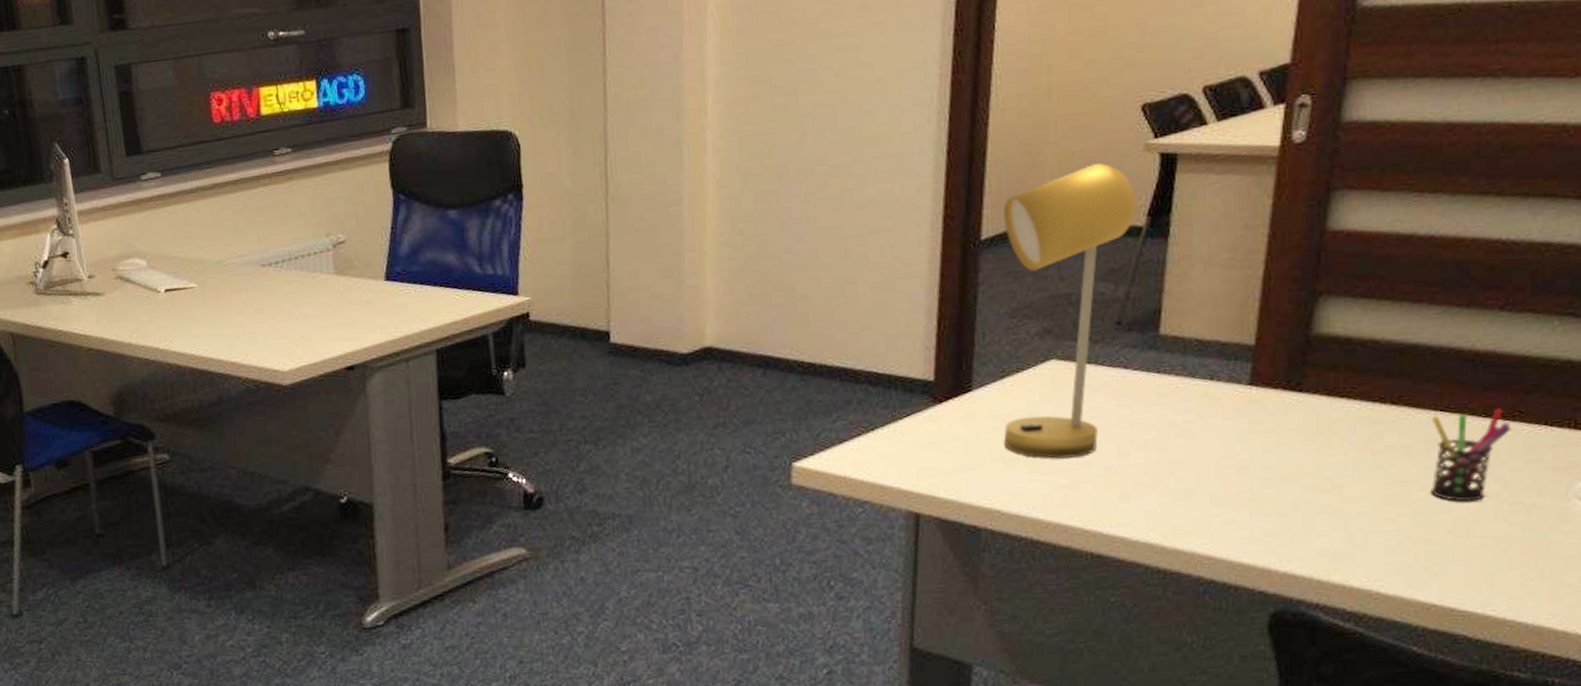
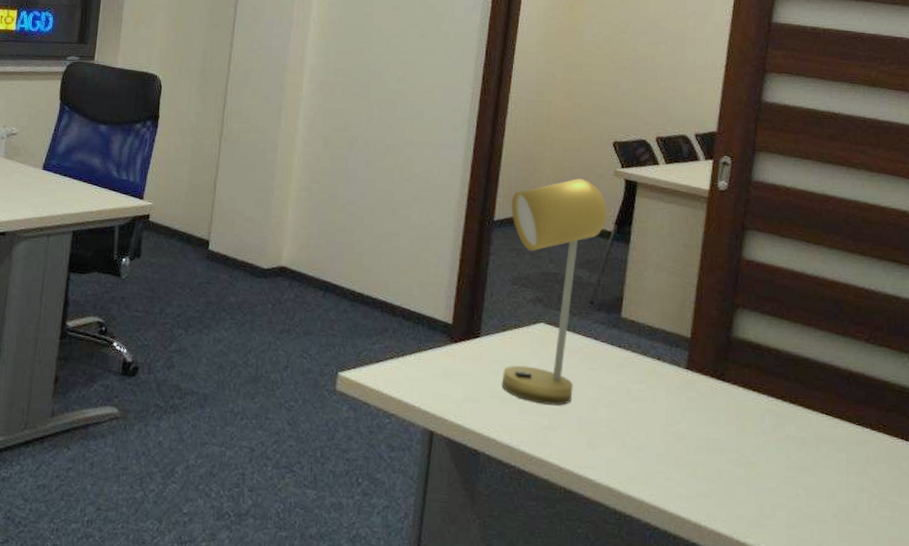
pen holder: present [1430,409,1511,502] -> none [819,417,878,494]

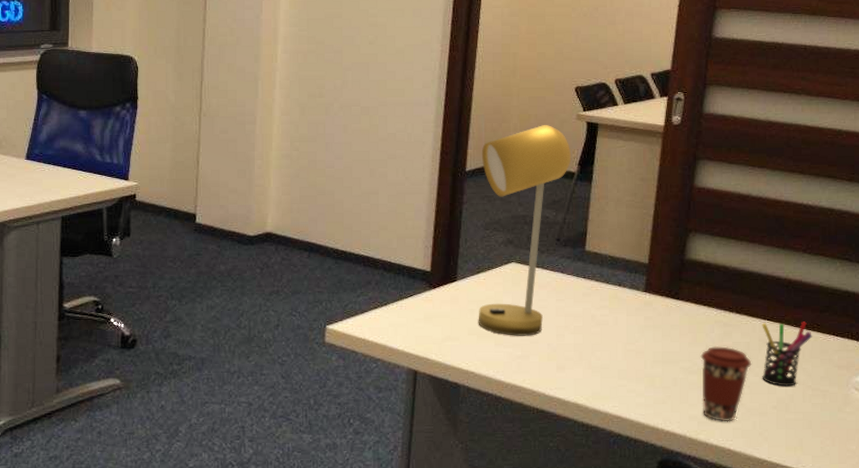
coffee cup: none [749,438,808,527] -> present [700,346,752,422]
pen holder: none [819,417,878,494] -> present [762,321,812,387]

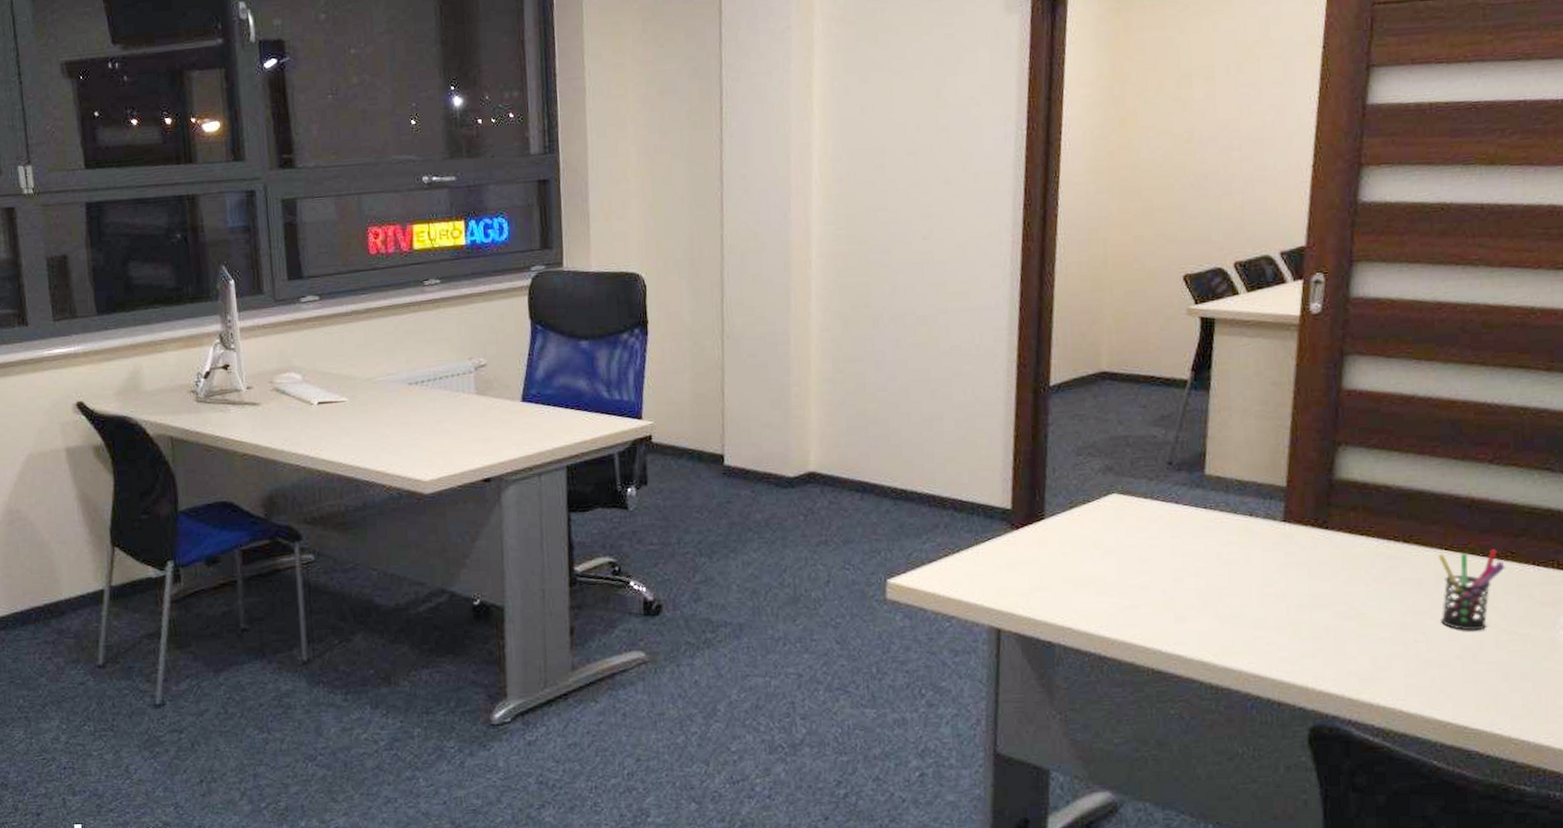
desk lamp: present [478,125,572,336] -> none [1069,324,1183,583]
coffee cup: present [700,346,752,422] -> none [1359,584,1427,678]

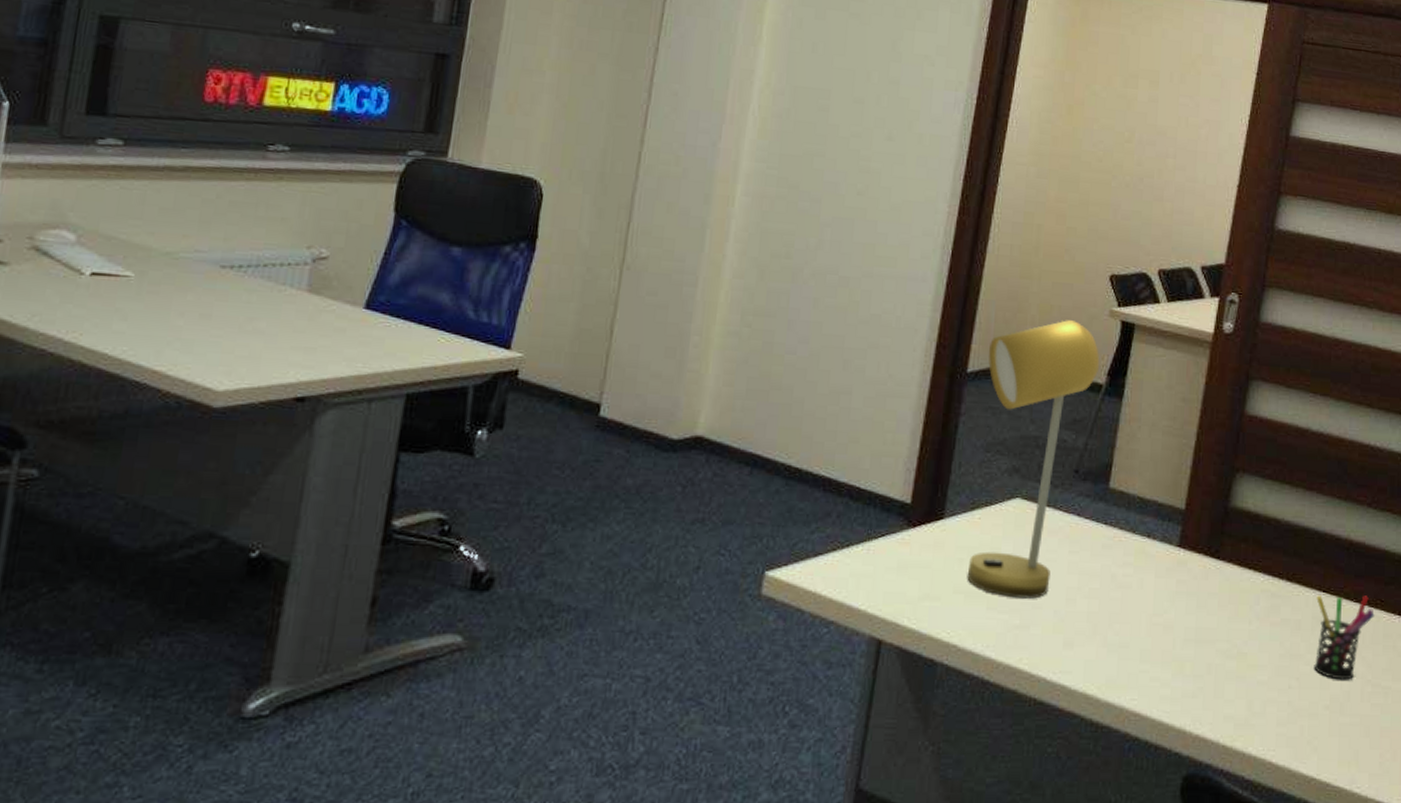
desk lamp: none [1069,324,1183,583] -> present [967,320,1100,599]

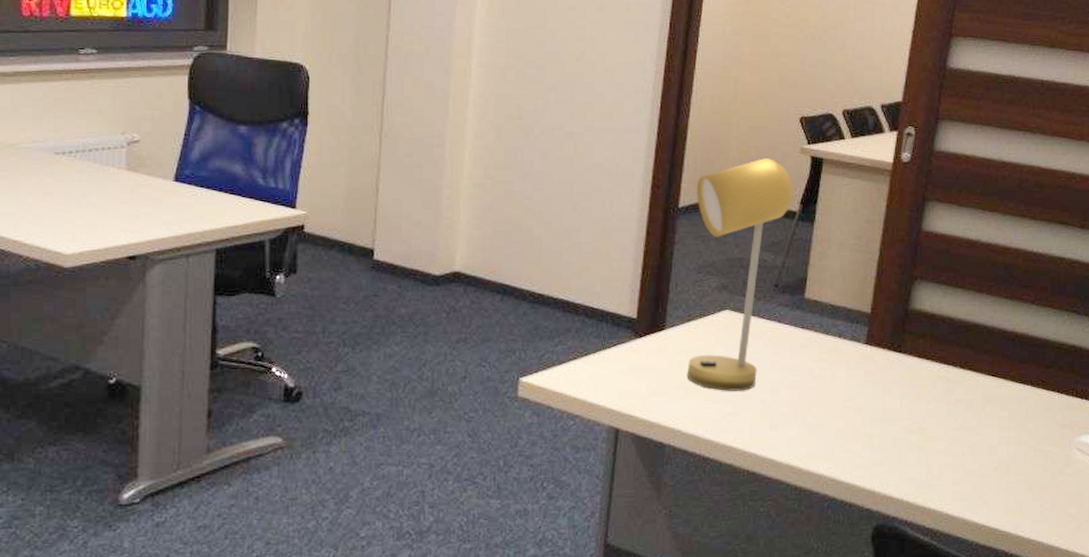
pen holder: present [1314,595,1375,680] -> none [984,378,1037,447]

